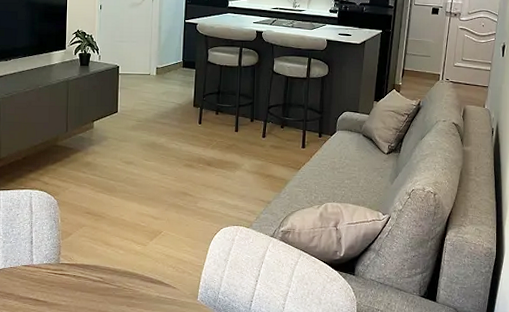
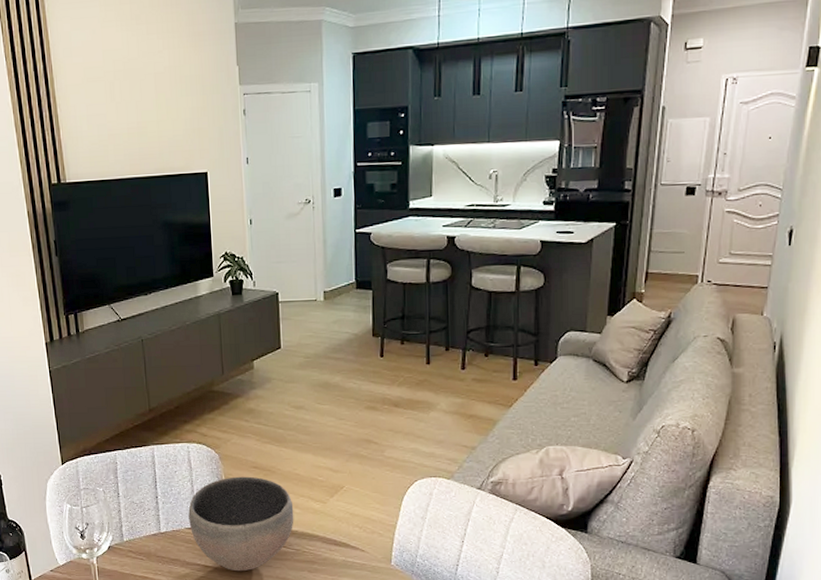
bowl: none [25,220,118,305] -> present [188,476,294,572]

